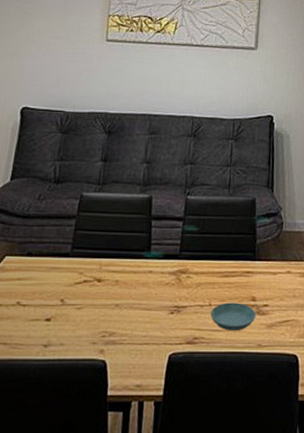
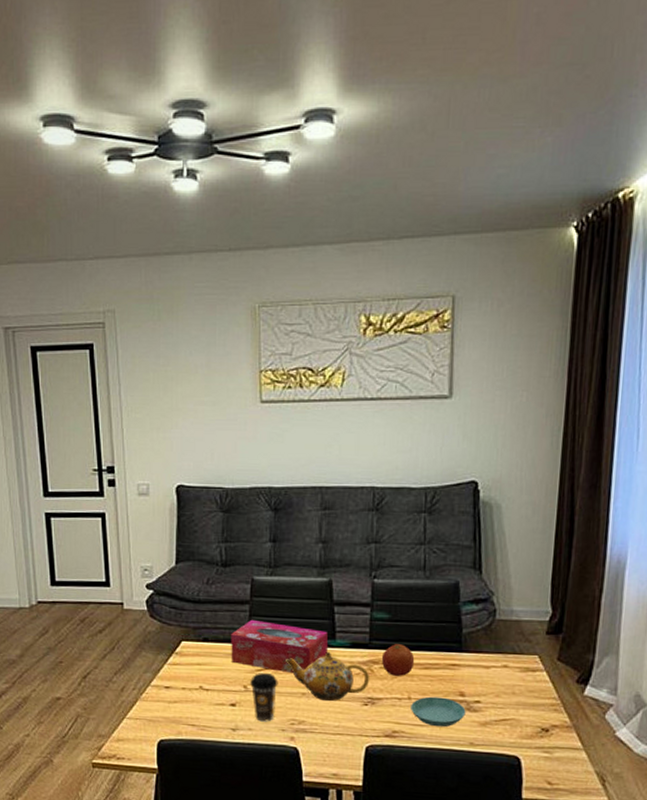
tissue box: none [52,233,144,286] -> present [231,619,329,674]
coffee cup: none [67,285,95,336] -> present [250,672,278,722]
teapot: none [104,264,178,312] -> present [286,652,370,702]
fruit: none [188,254,217,284] -> present [381,644,415,676]

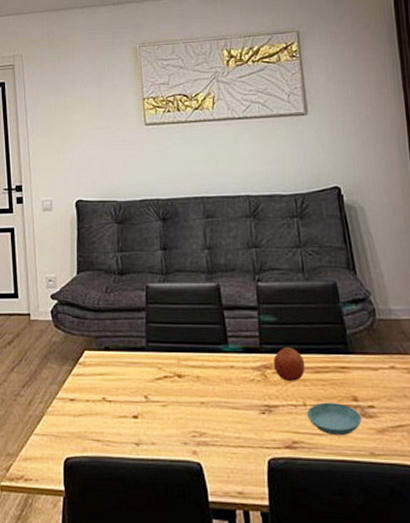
tissue box: present [231,619,329,674] -> none [130,326,222,382]
coffee cup: present [250,672,278,722] -> none [150,381,177,435]
teapot: present [286,652,370,702] -> none [183,358,265,411]

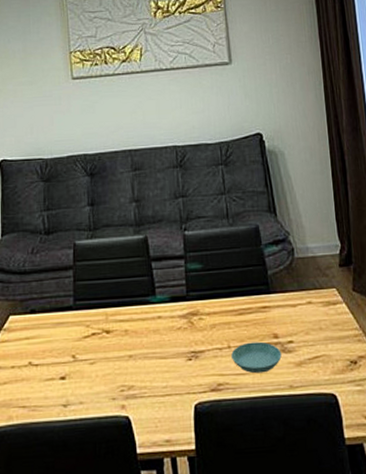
fruit: present [273,347,306,381] -> none [199,293,230,326]

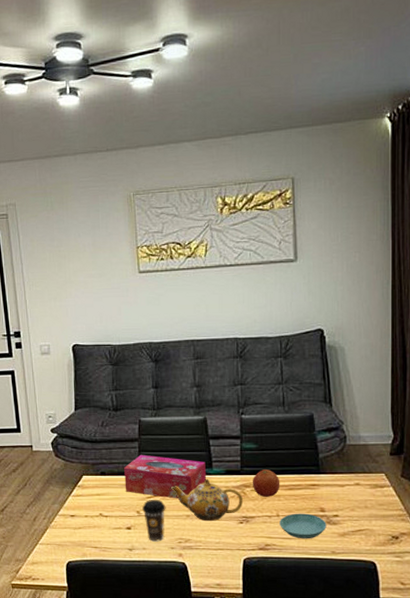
tissue box: none [57,284,150,337] -> present [124,454,207,499]
coffee cup: none [78,338,106,393] -> present [142,499,166,542]
teapot: none [111,309,191,362] -> present [171,479,244,522]
fruit: none [199,293,230,326] -> present [252,469,280,497]

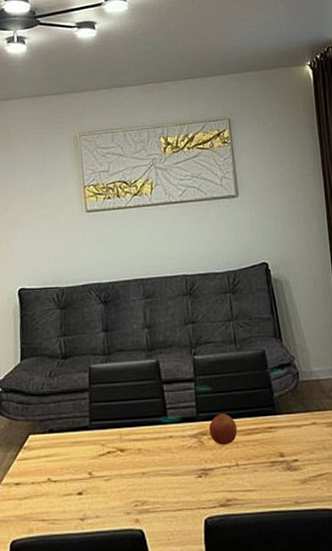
tissue box: present [124,454,207,499] -> none [74,406,162,455]
coffee cup: present [142,499,166,542] -> none [94,456,120,507]
teapot: present [171,479,244,522] -> none [125,429,201,479]
saucer: present [280,513,327,539] -> none [239,460,288,490]

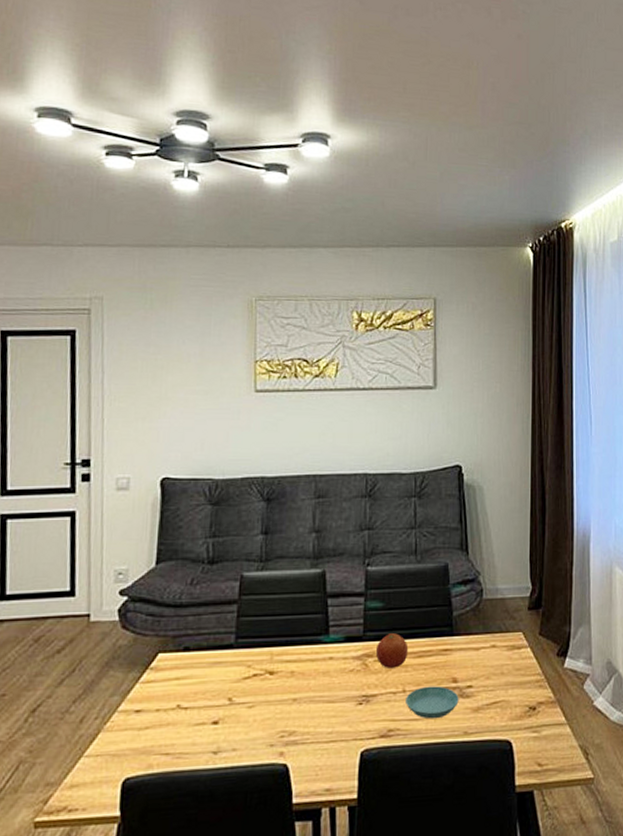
saucer: none [239,460,288,490] -> present [406,686,459,719]

